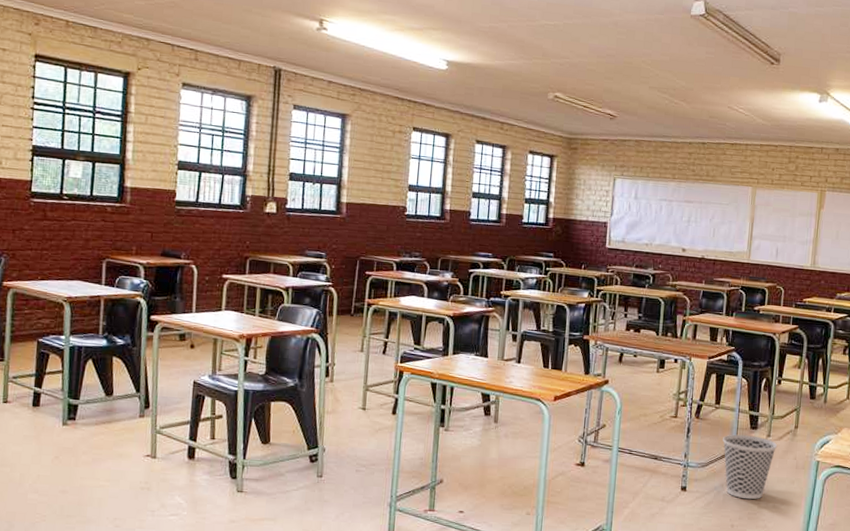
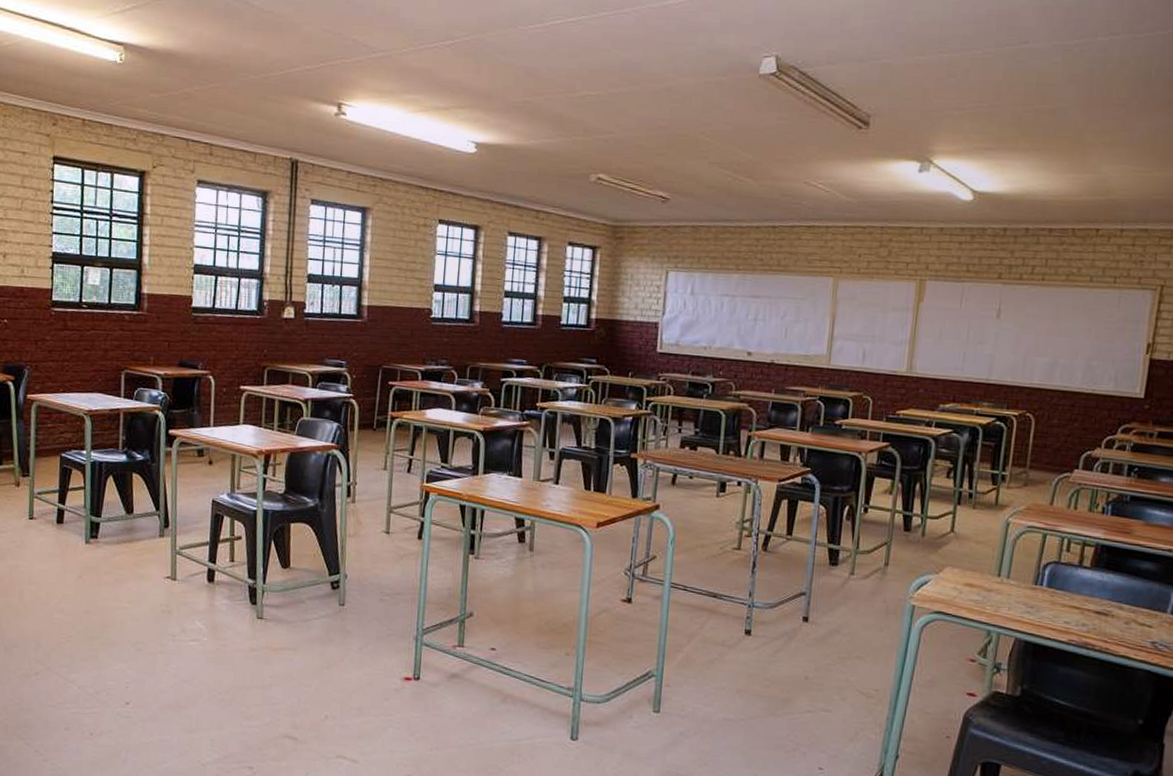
wastebasket: present [723,434,778,500] -> none [795,570,863,648]

